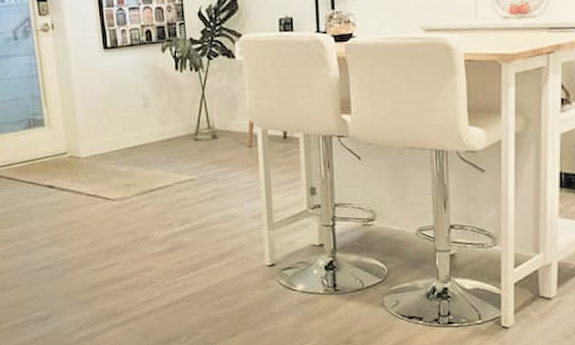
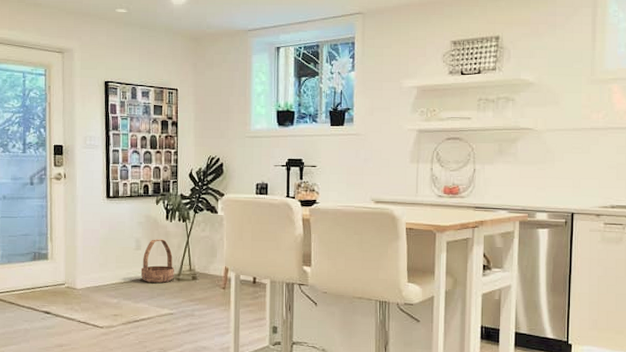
basket: none [151,93,191,145] -> present [141,239,174,283]

